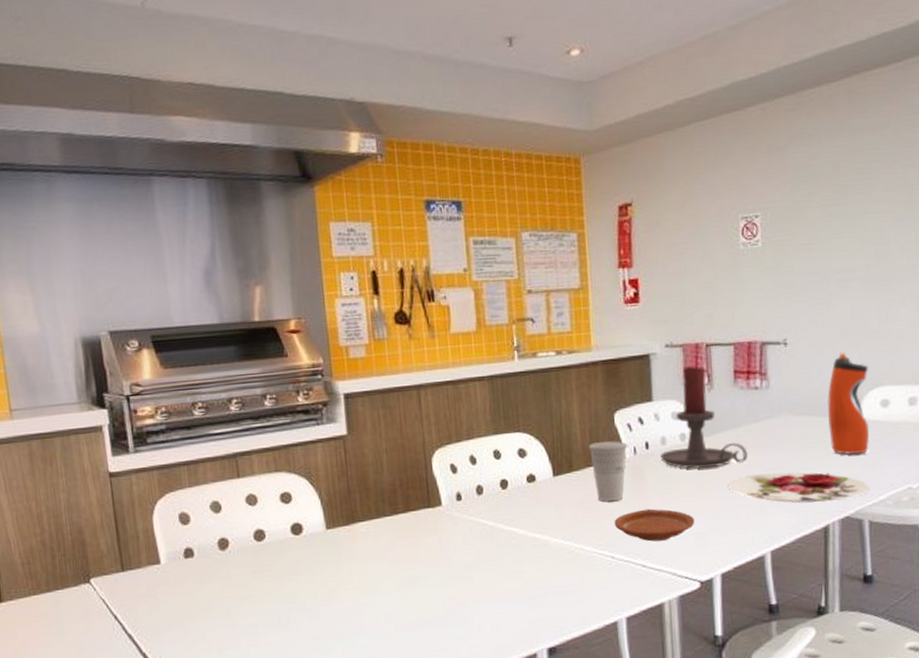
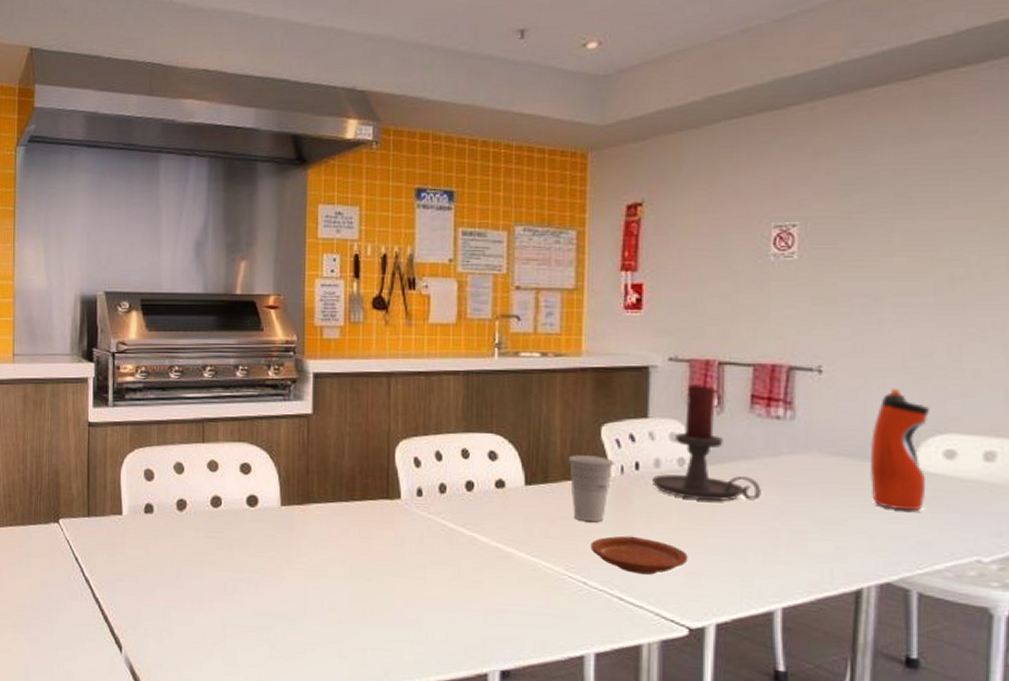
plate: present [728,471,870,503] -> none [733,515,922,563]

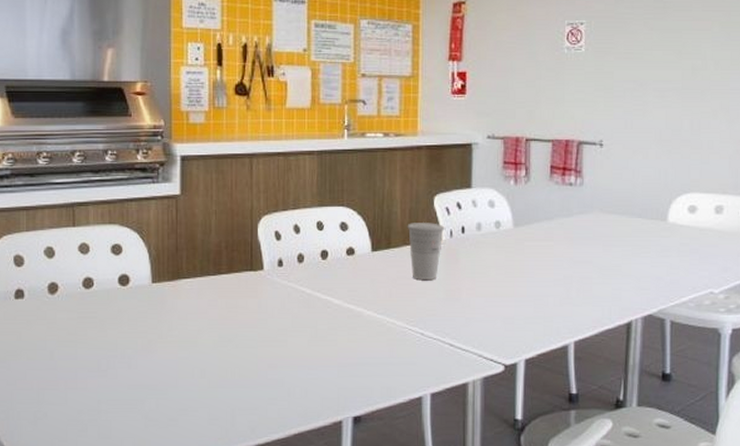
plate: present [590,535,688,575] -> none [426,290,503,322]
candle holder: present [651,384,761,501] -> none [474,158,559,256]
water bottle: present [871,389,929,512] -> none [638,158,678,256]

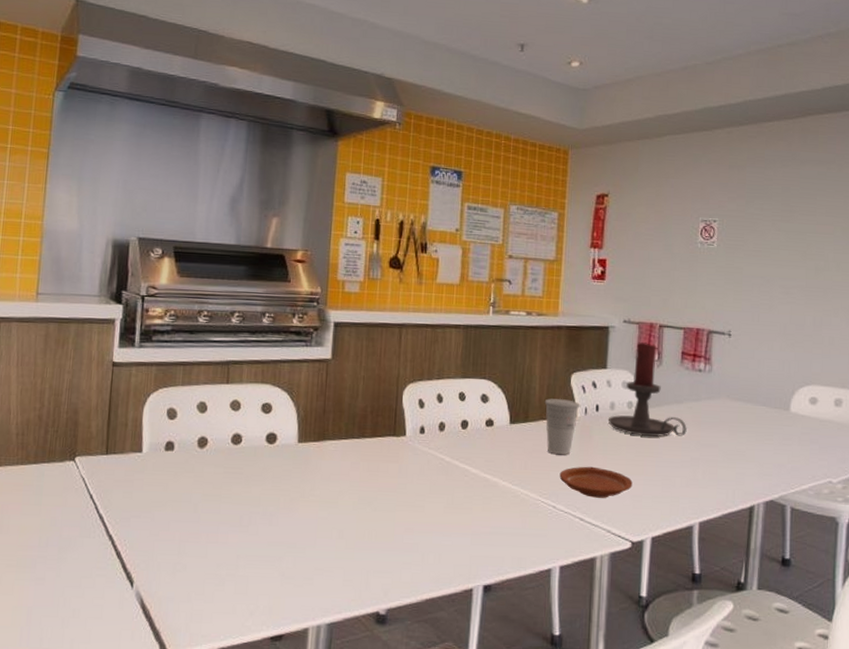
plate: none [426,290,503,322] -> present [559,466,633,498]
candle holder: none [474,158,559,256] -> present [608,342,687,437]

